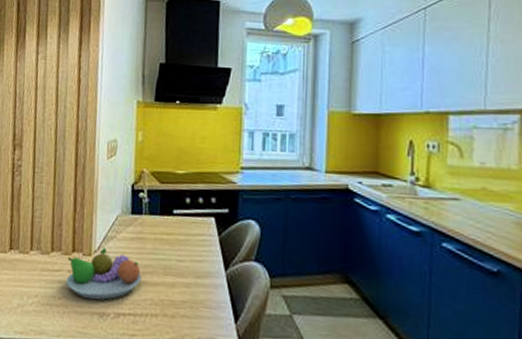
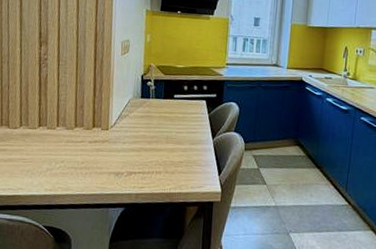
fruit bowl: present [66,247,142,300] -> none [87,123,149,163]

